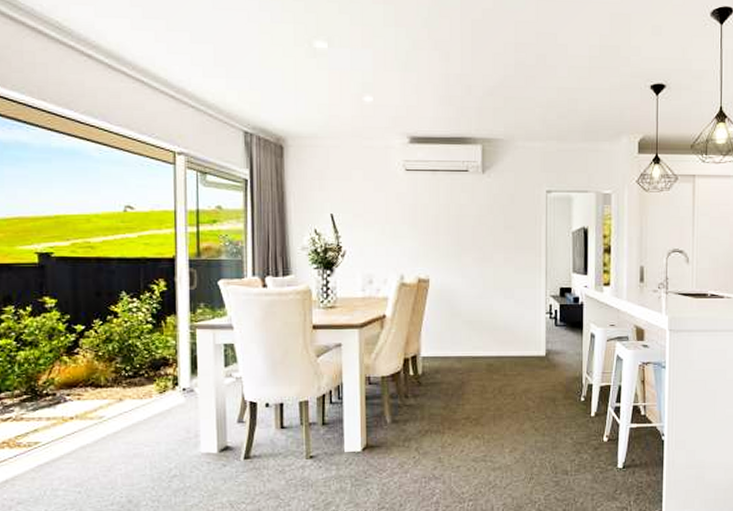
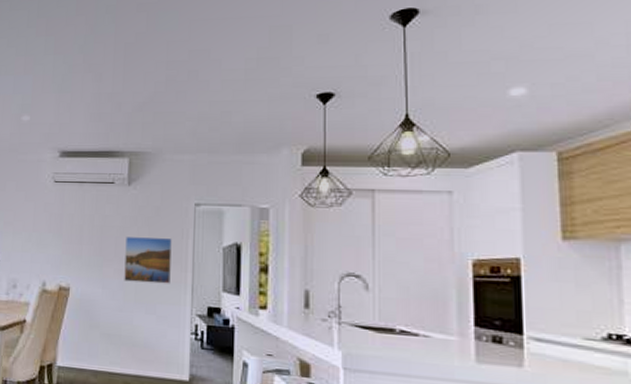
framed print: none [483,224,526,269] -> present [124,237,172,284]

